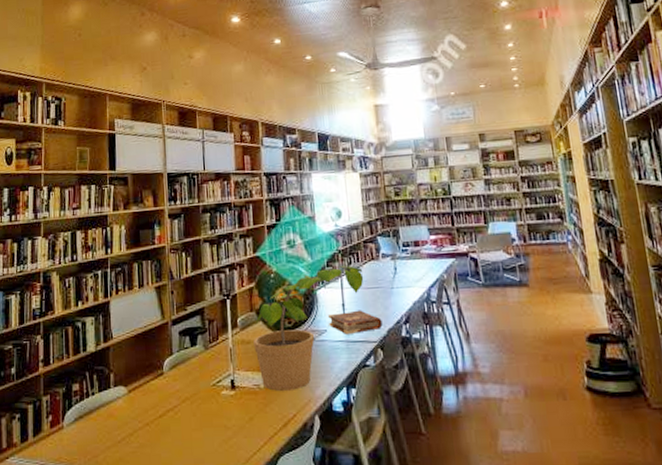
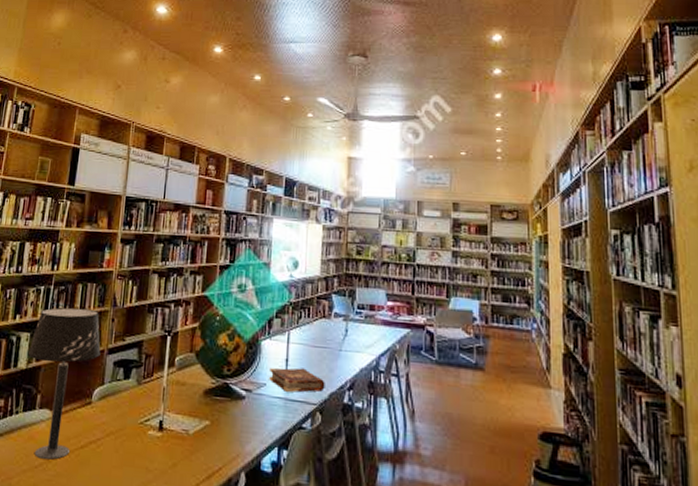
table lamp: none [95,285,165,433] -> present [27,307,101,460]
potted plant: present [254,265,364,391] -> none [188,318,313,442]

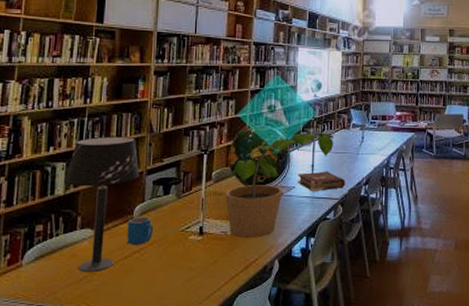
mug: none [84,401,111,435] -> present [127,217,153,246]
potted plant: none [188,318,313,442] -> present [225,131,334,238]

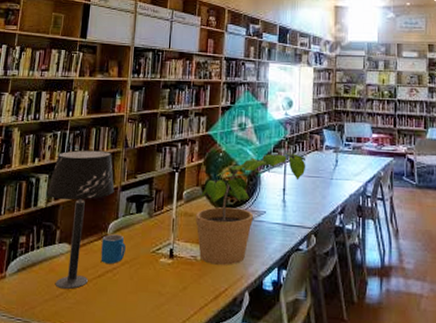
book: present [298,171,345,192] -> none [269,196,319,219]

